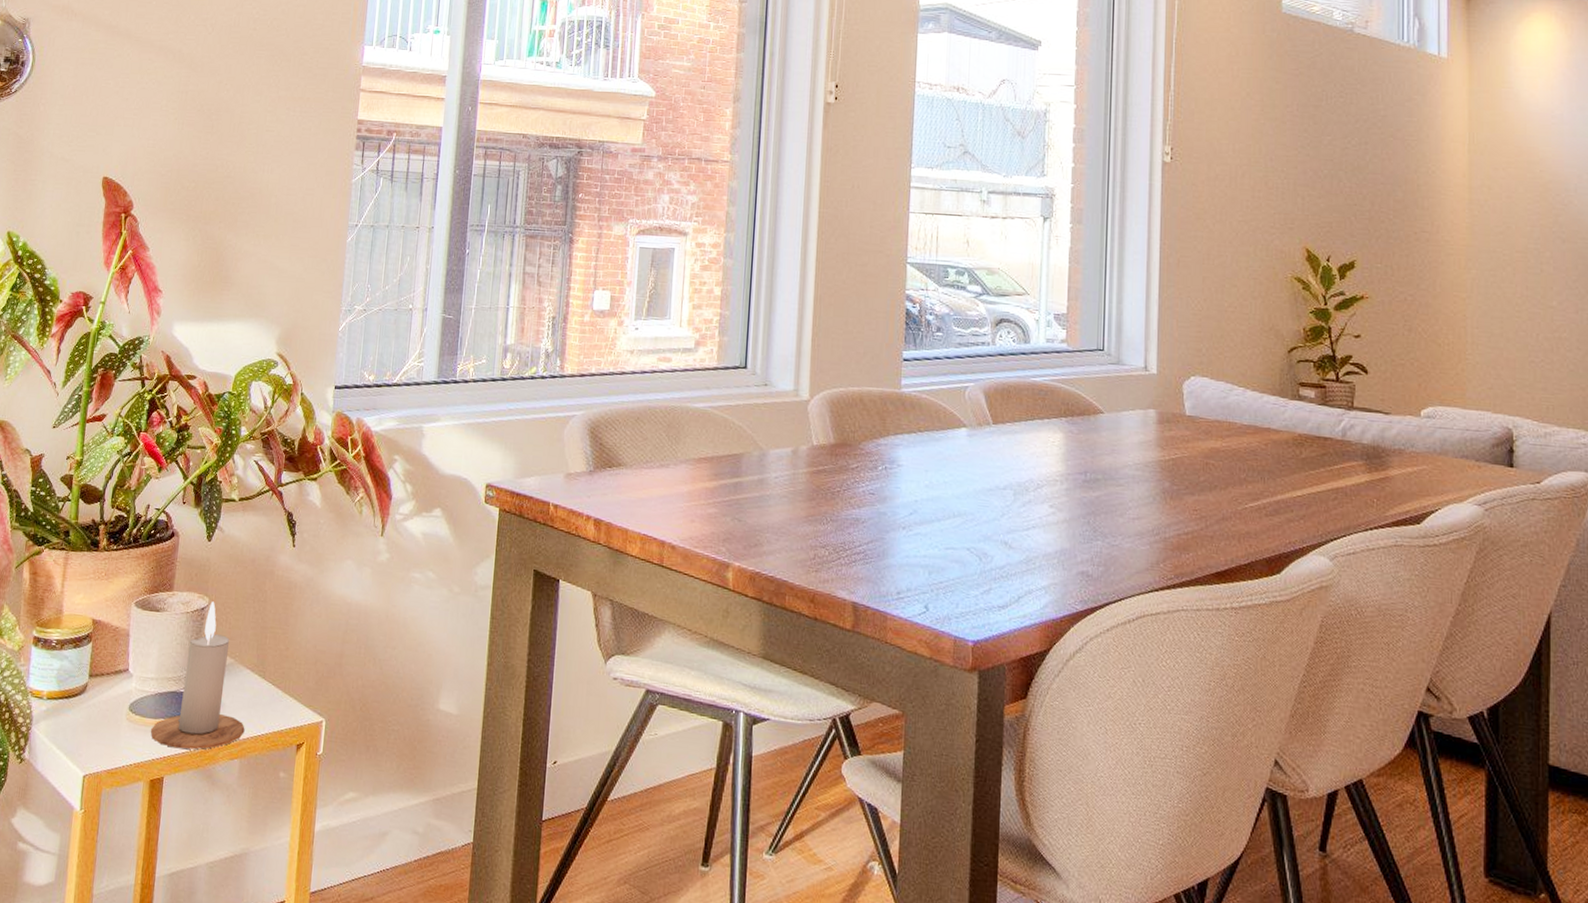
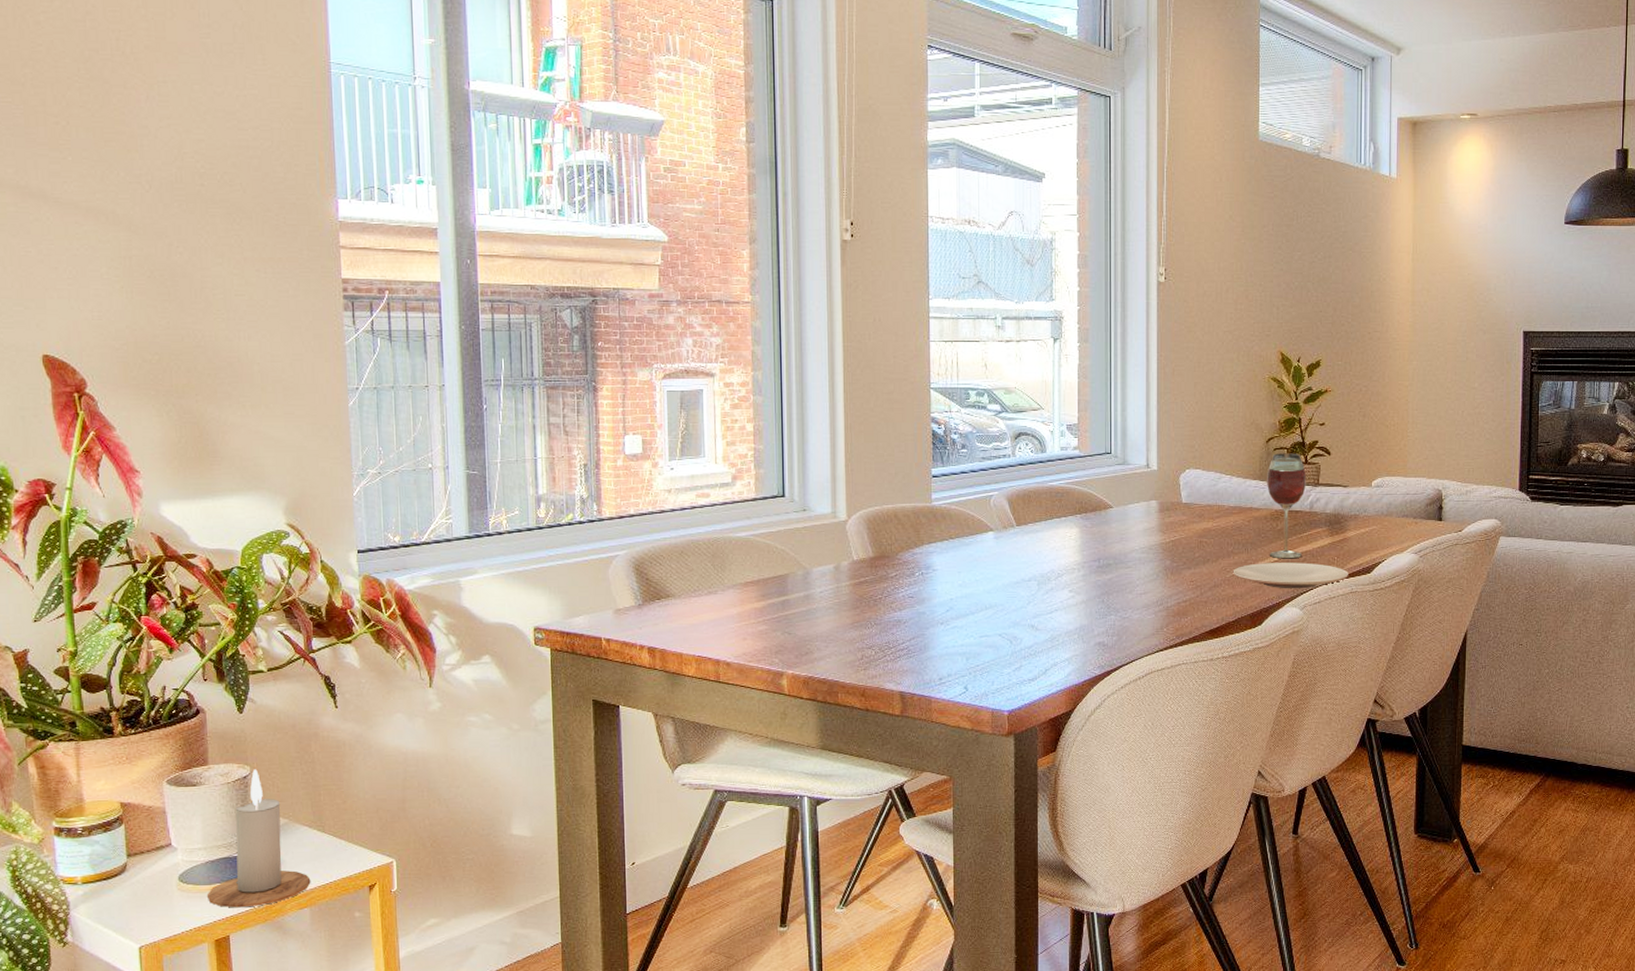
plate: none [1245,496,1391,535] -> present [1233,562,1348,589]
wineglass: none [1289,366,1337,496] -> present [1267,453,1306,559]

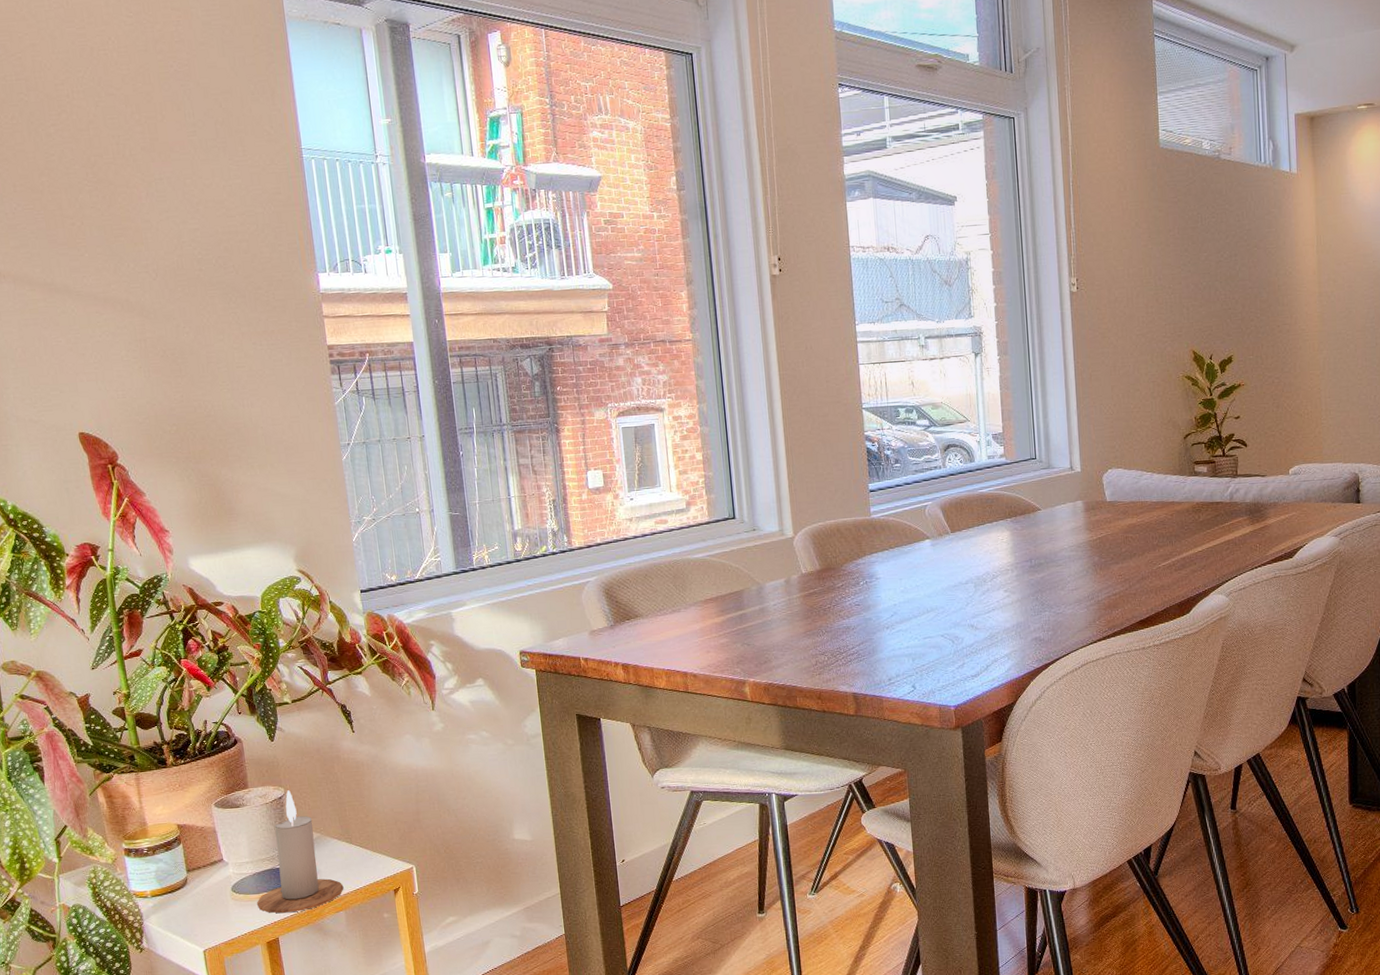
plate: present [1233,562,1348,589] -> none [1159,551,1271,578]
wineglass: present [1267,453,1306,559] -> none [1186,447,1226,549]

